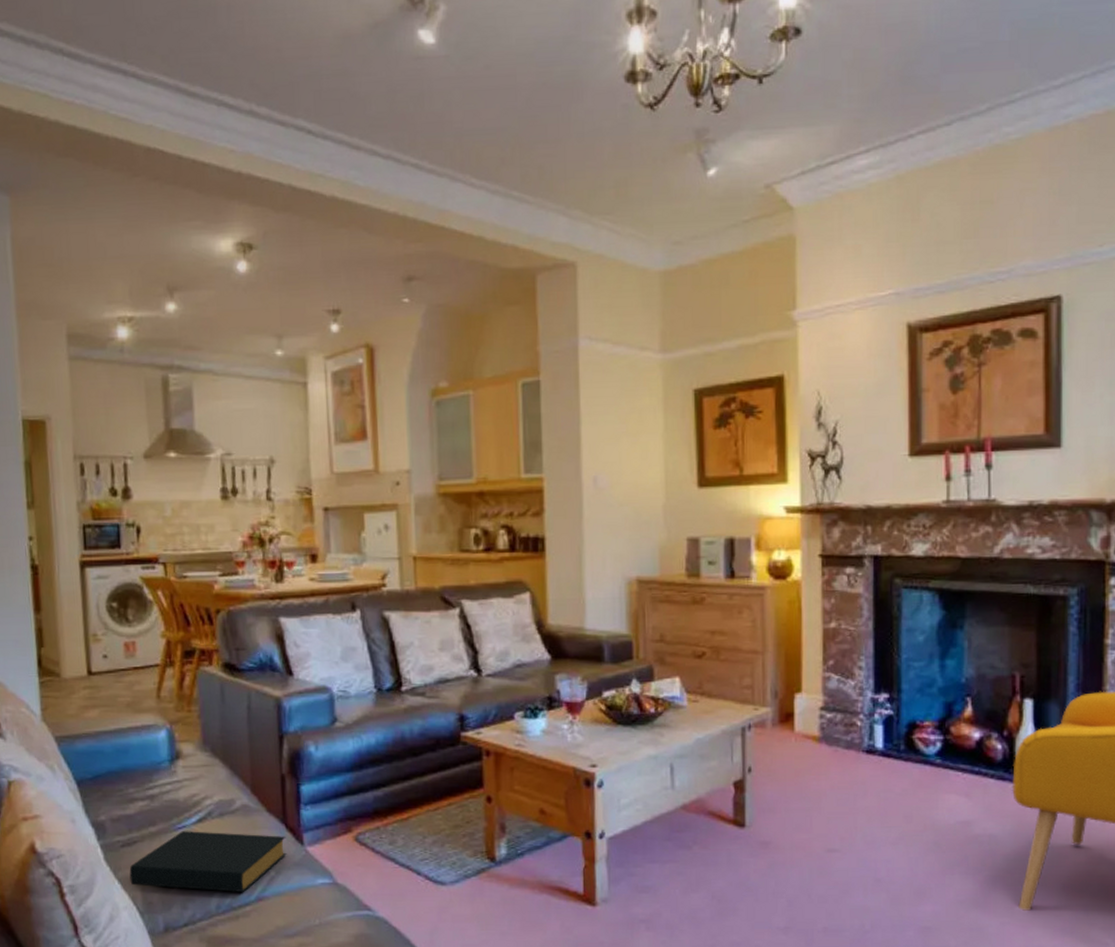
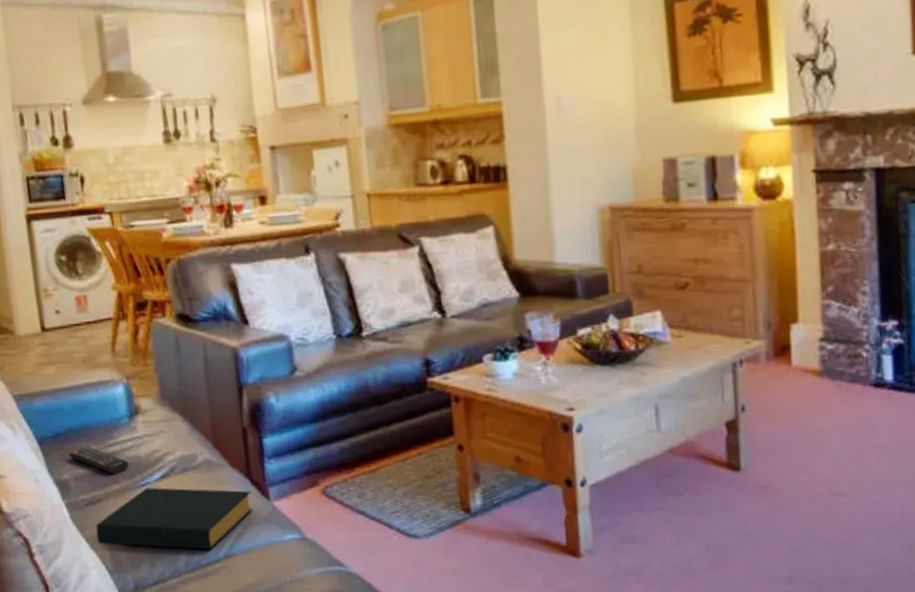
remote control: none [107,789,167,817] -> present [68,446,129,474]

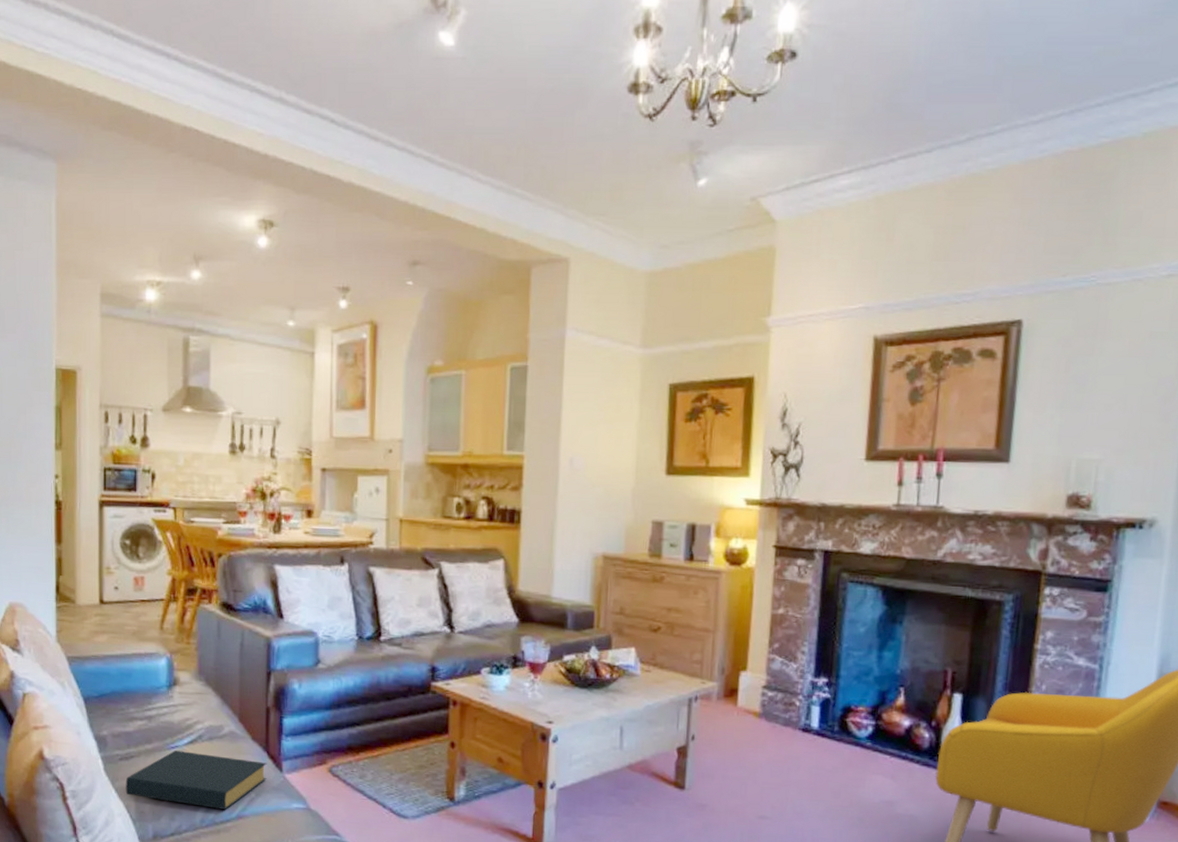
remote control: present [68,446,129,474] -> none [110,708,162,736]

